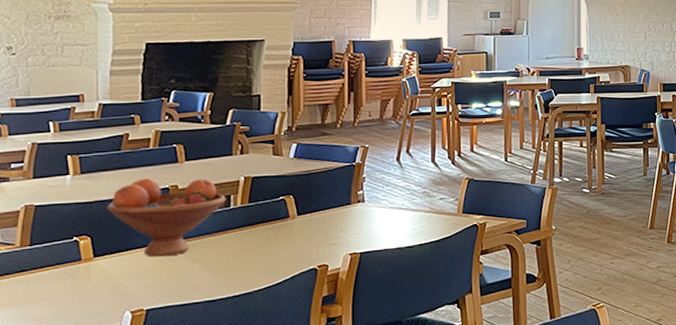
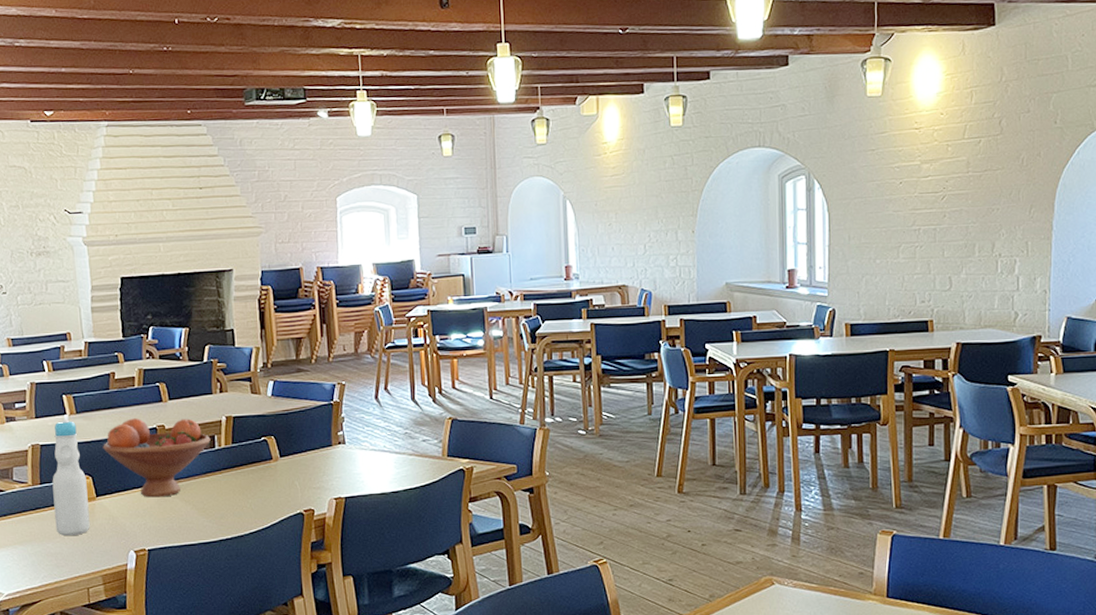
bottle: none [42,180,84,299] -> present [52,420,90,537]

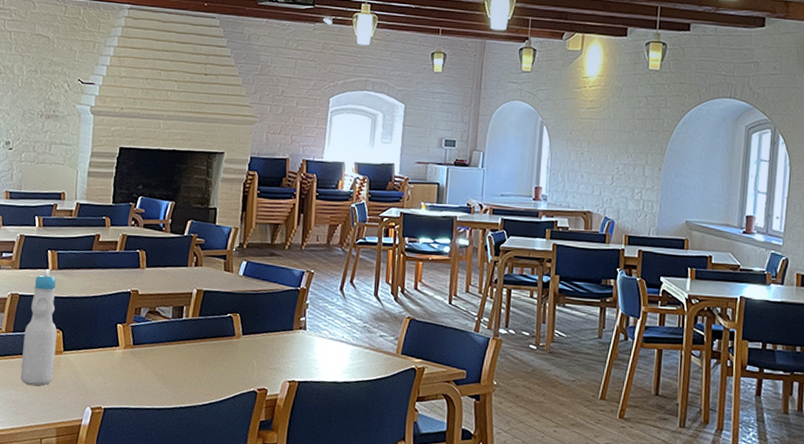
fruit bowl: present [103,418,211,498] -> none [77,280,180,360]

